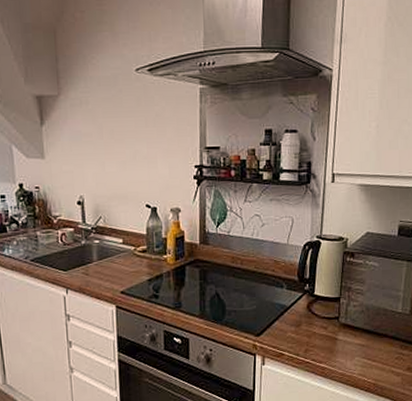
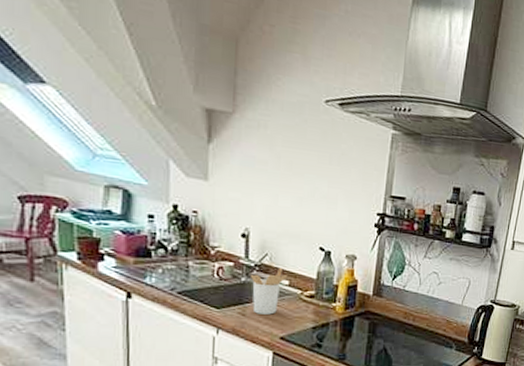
utensil holder: none [89,227,121,272] -> present [251,267,288,315]

